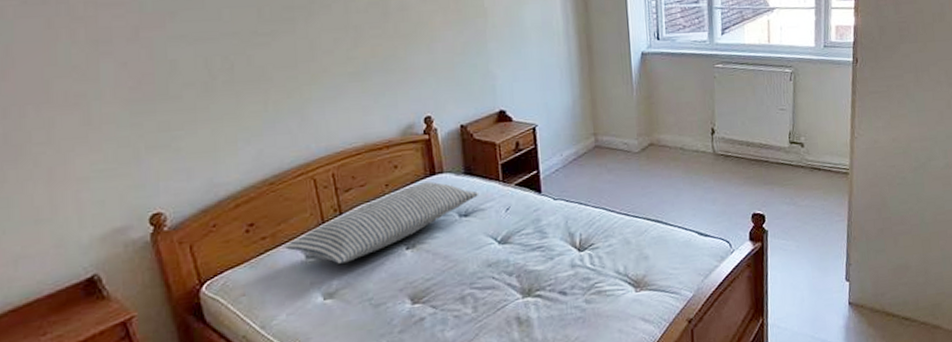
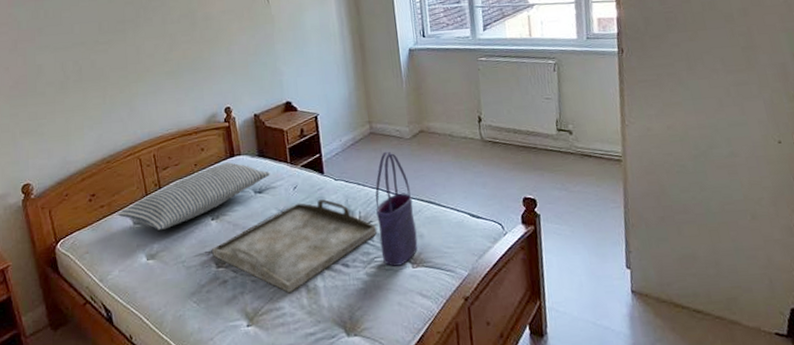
serving tray: none [406,221,600,328] -> present [212,199,378,294]
tote bag: none [598,166,642,292] -> present [375,151,418,266]

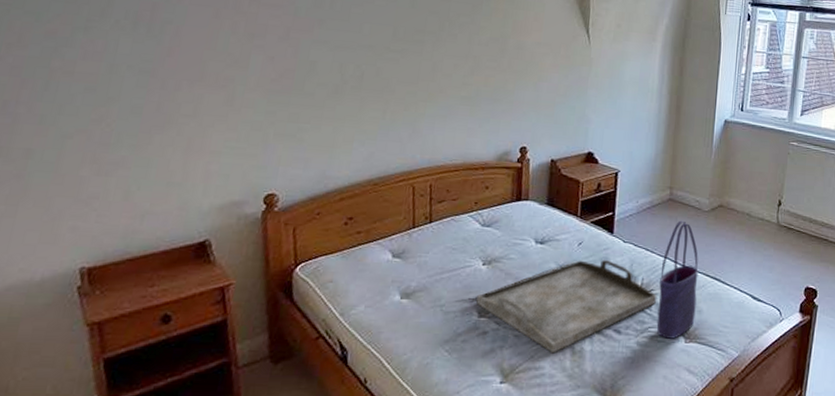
pillow: present [118,162,271,230] -> none [376,206,557,268]

